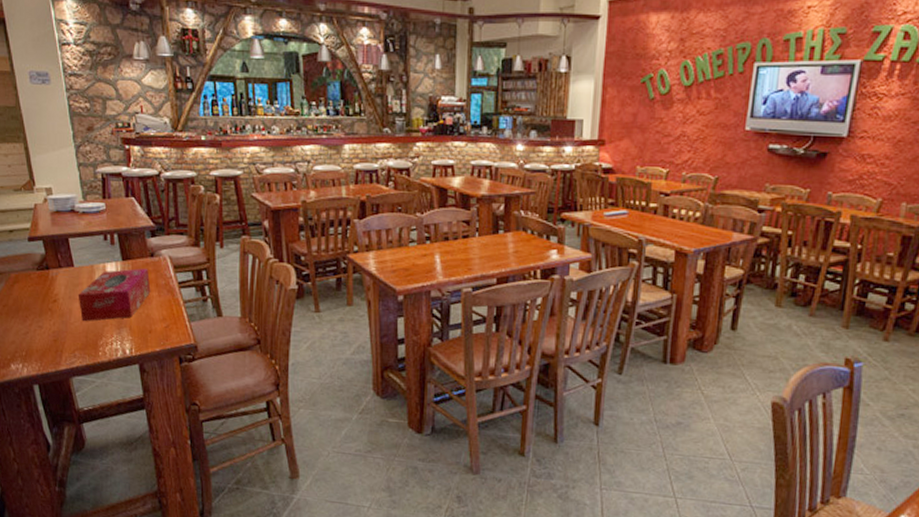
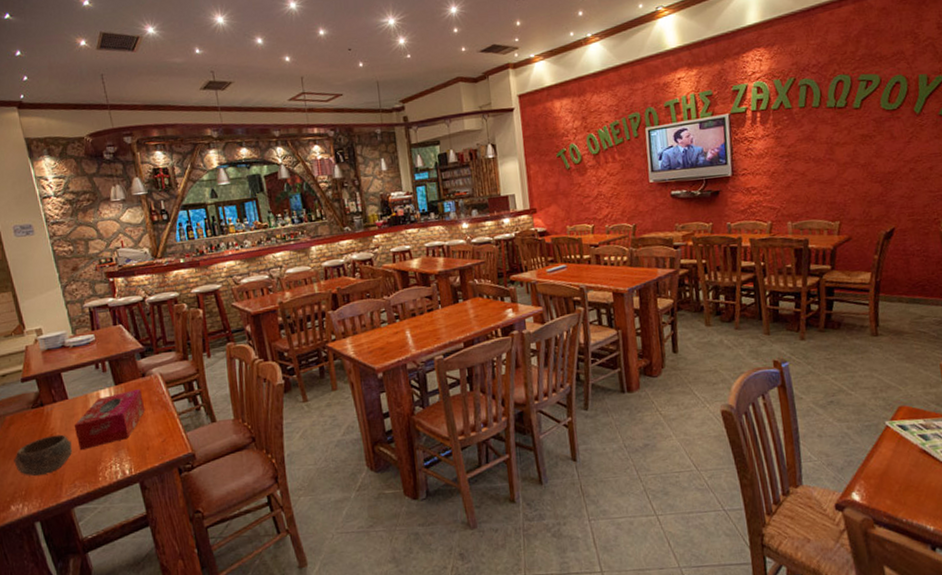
bowl: none [16,301,74,340] -> present [14,434,72,477]

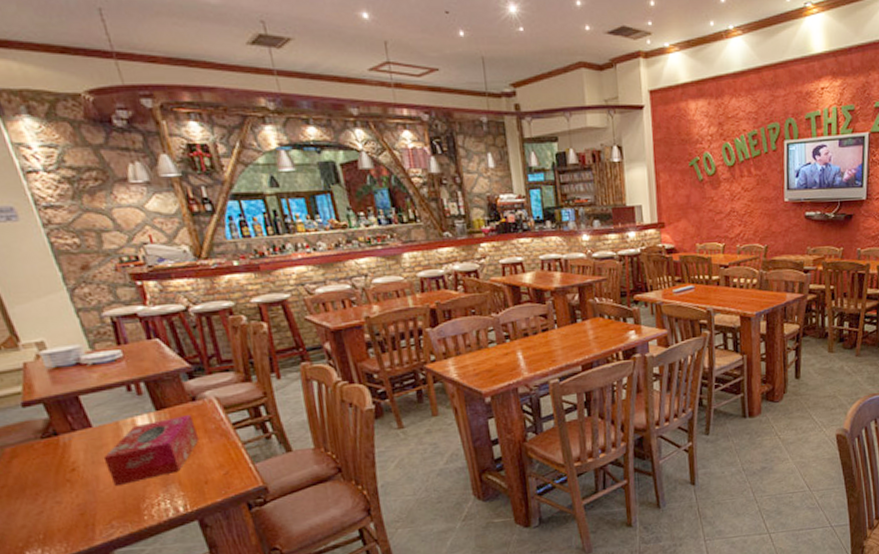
bowl: present [14,434,72,477] -> none [22,468,104,518]

